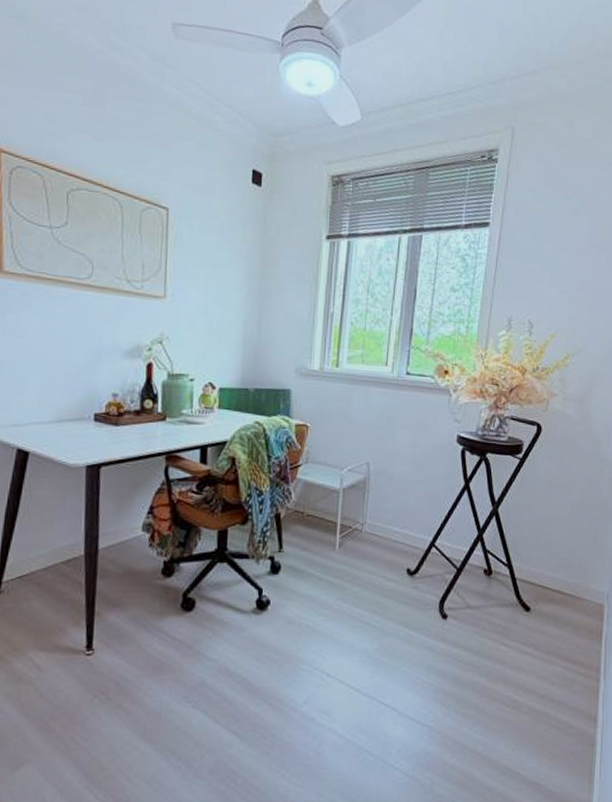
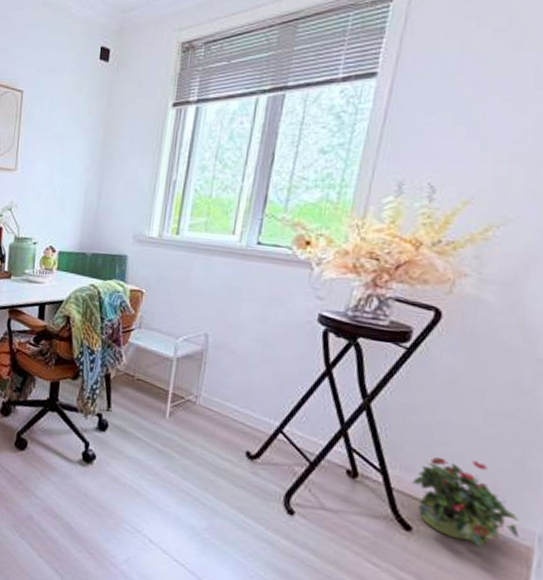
potted plant: none [529,543,596,614] -> present [412,456,519,550]

